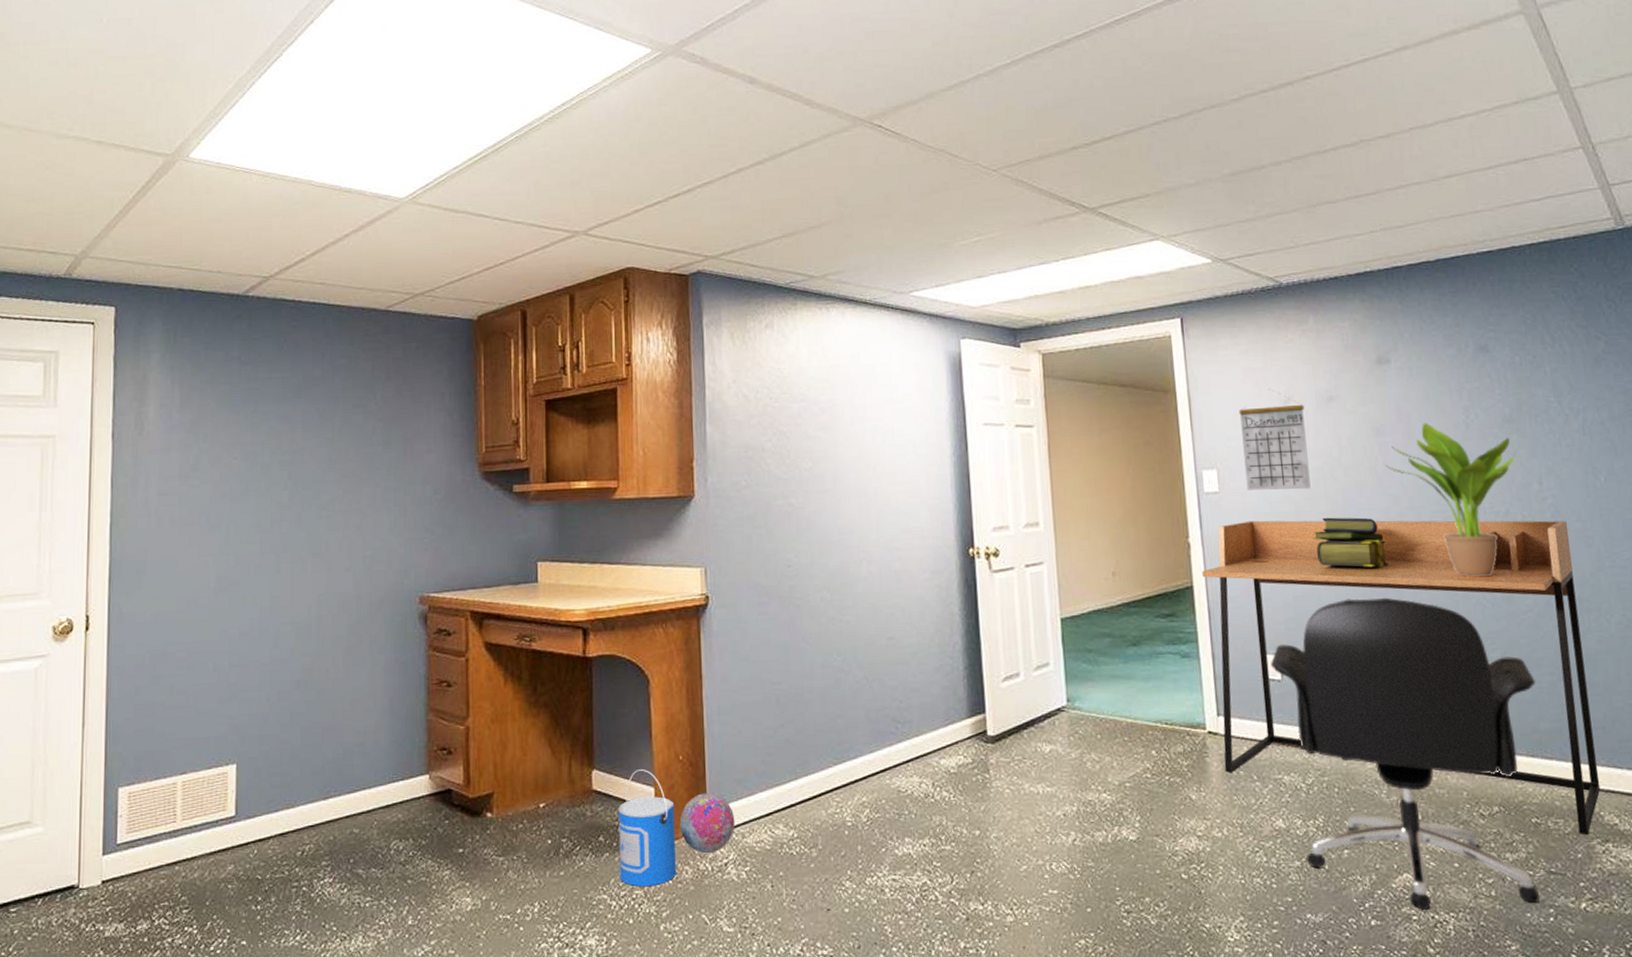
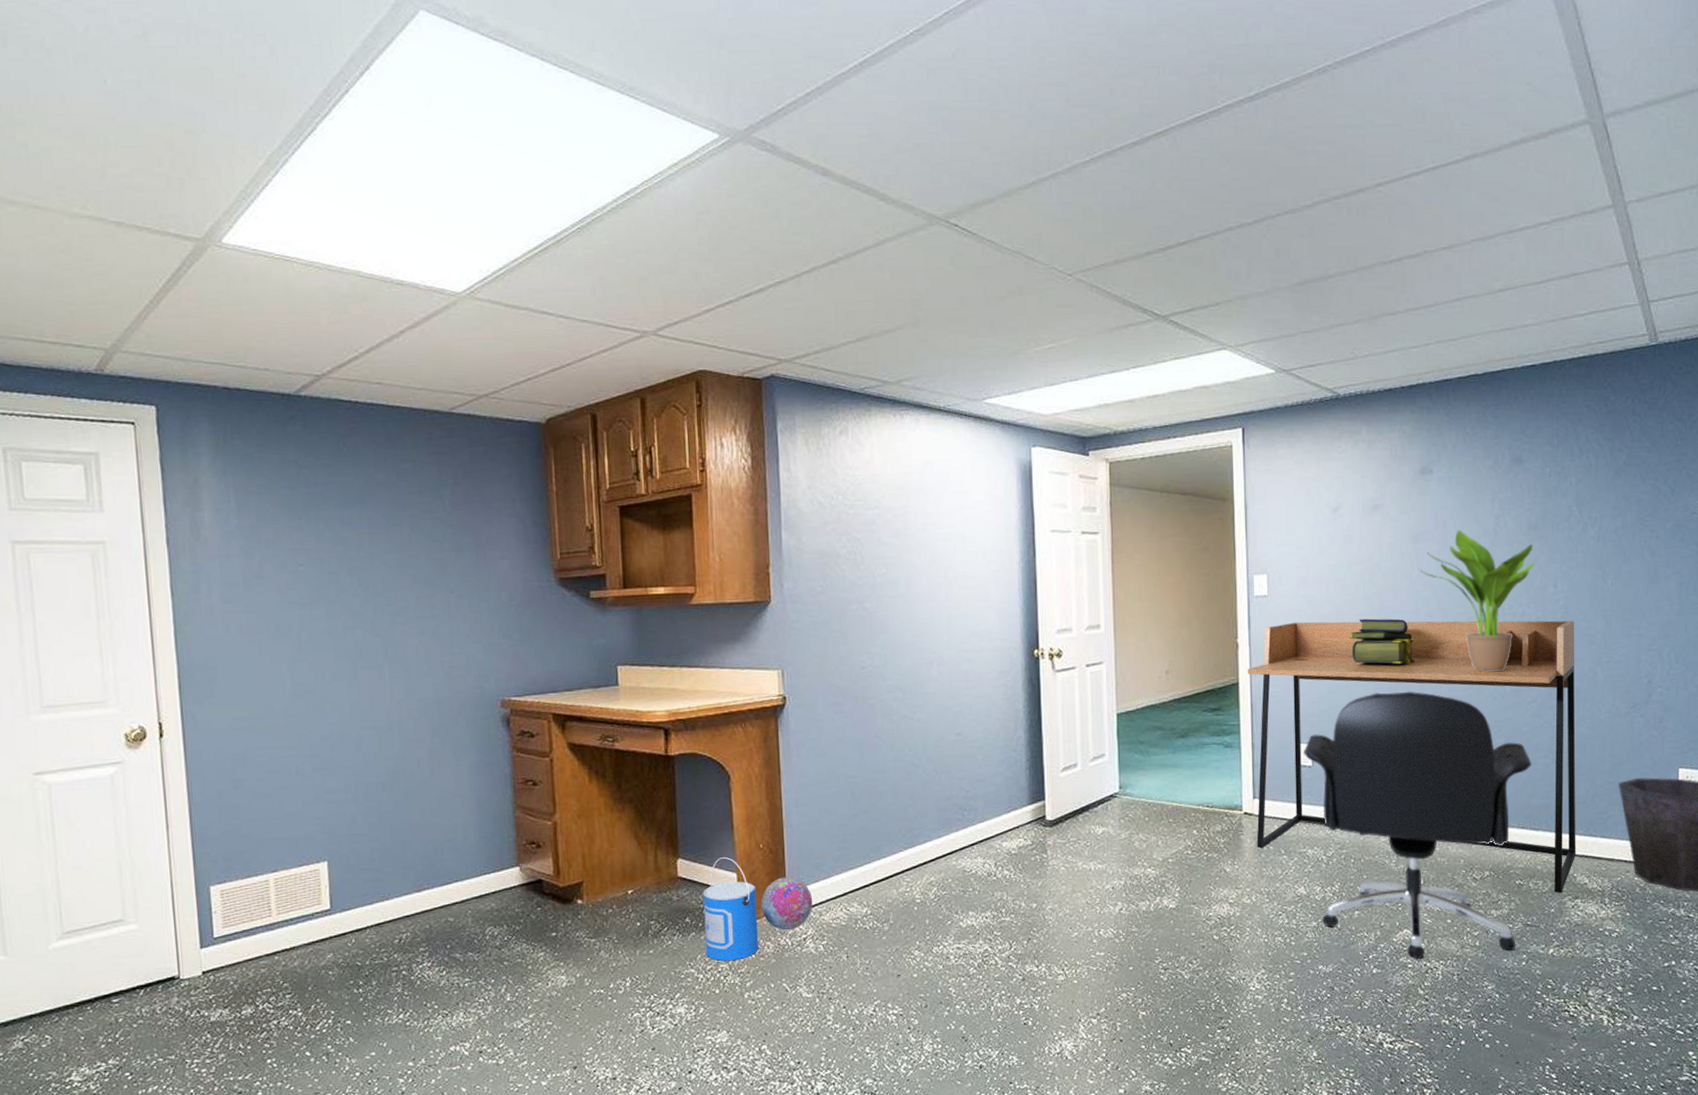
calendar: present [1238,389,1311,491] -> none [1291,497,1351,594]

